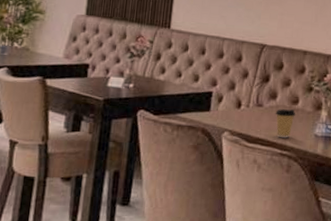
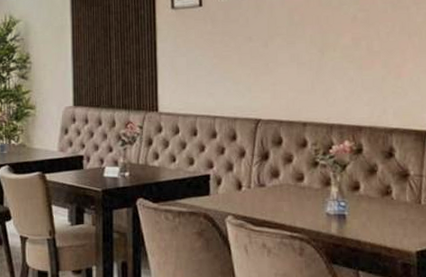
coffee cup: present [275,109,296,138] -> none [280,187,303,219]

